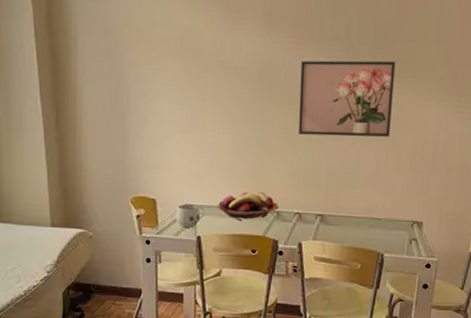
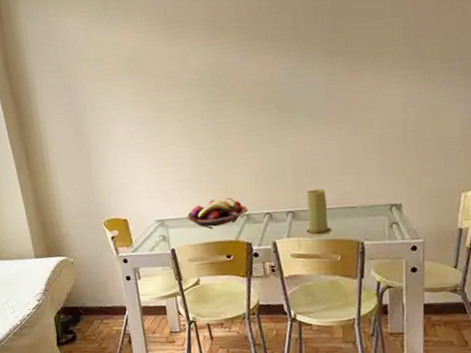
mug: present [175,204,205,228] -> none [147,219,176,243]
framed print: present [298,60,395,137] -> none [250,44,353,135]
candle: none [331,196,356,242] -> present [306,188,332,236]

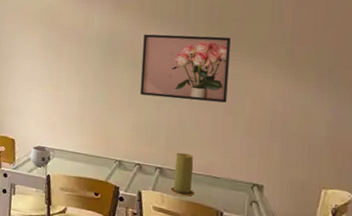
mug: none [147,219,176,243] -> present [30,146,55,167]
fruit basket: present [186,198,248,229] -> none [66,140,121,165]
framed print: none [250,44,353,135] -> present [140,34,231,103]

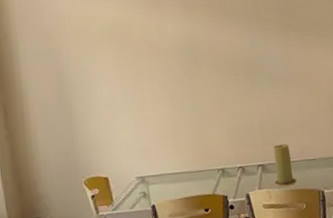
mug: present [30,146,55,167] -> none [128,175,156,200]
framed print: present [140,34,231,103] -> none [220,23,307,97]

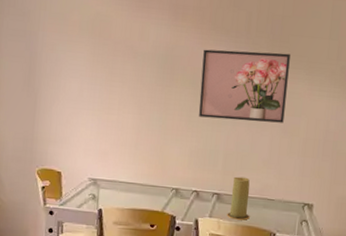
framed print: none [220,23,307,97] -> present [198,49,291,123]

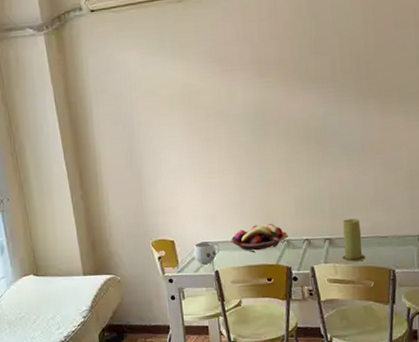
mug: none [79,177,107,201] -> present [193,241,220,264]
fruit basket: none [119,169,178,196] -> present [230,224,288,252]
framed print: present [198,49,291,123] -> none [293,89,385,167]

